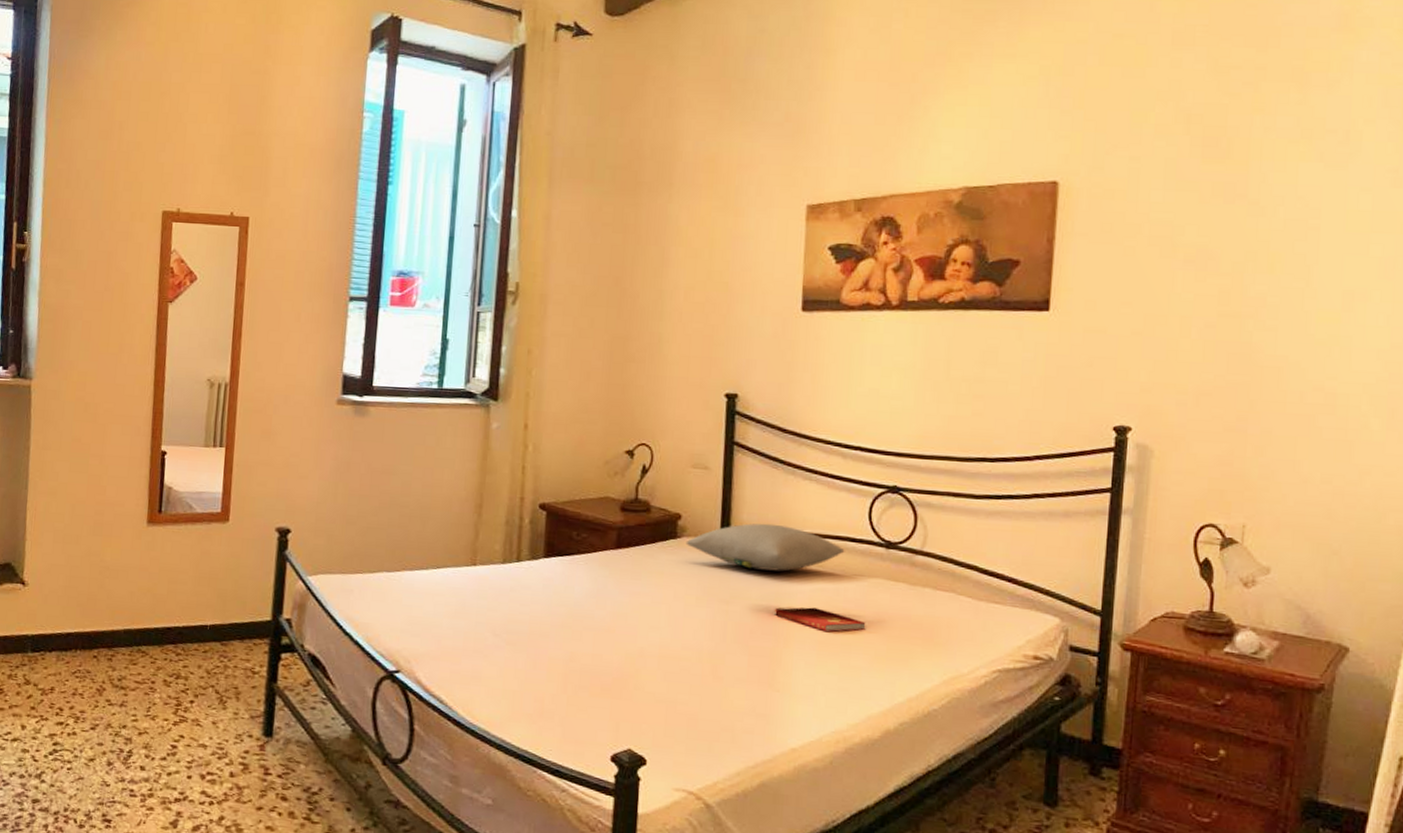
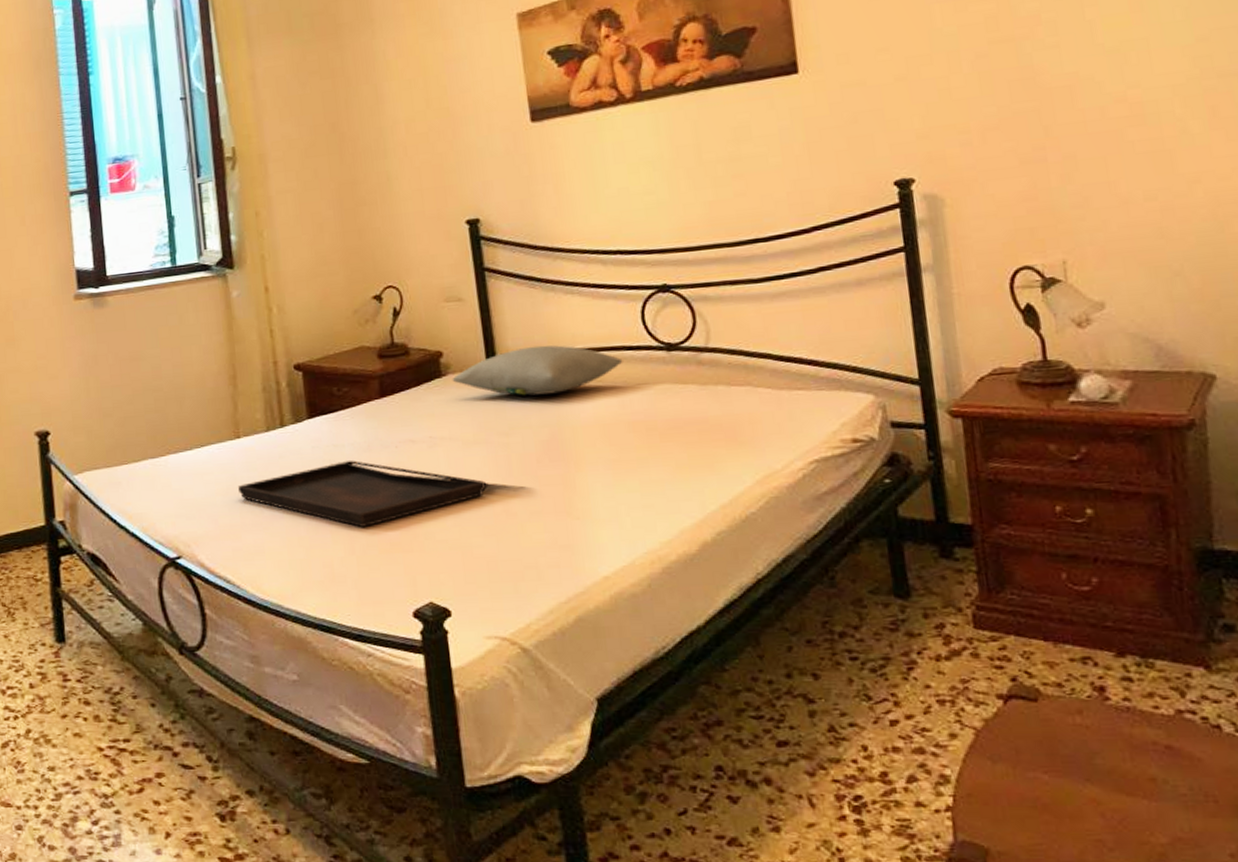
serving tray: none [466,603,699,669] -> present [238,459,486,527]
book: present [775,607,866,632] -> none [559,425,661,449]

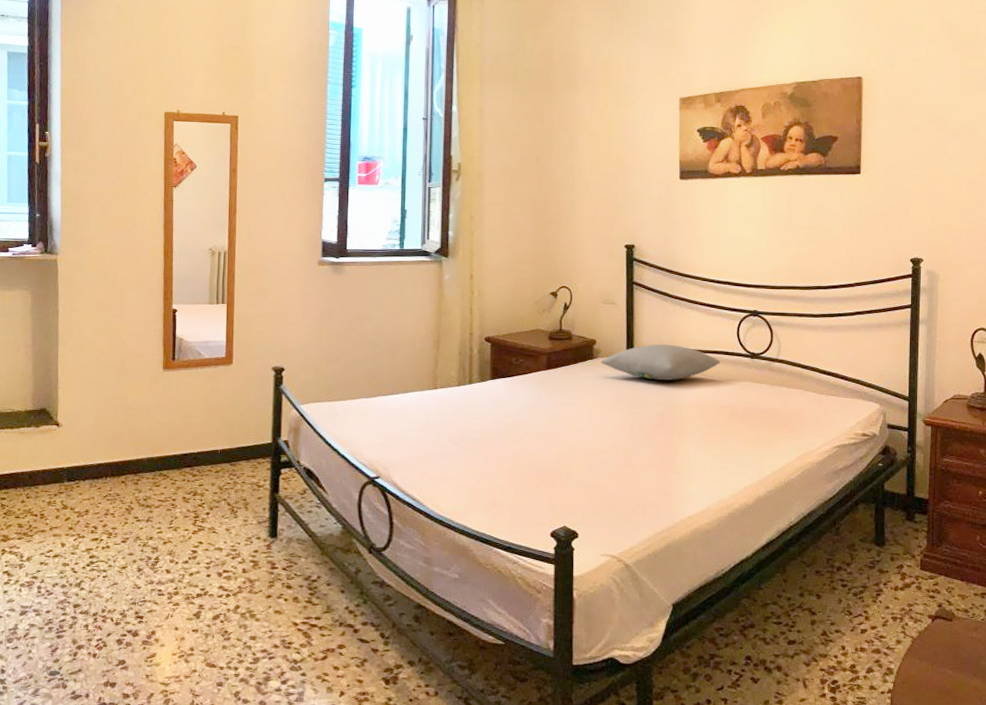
serving tray: present [238,459,486,527] -> none [431,414,615,466]

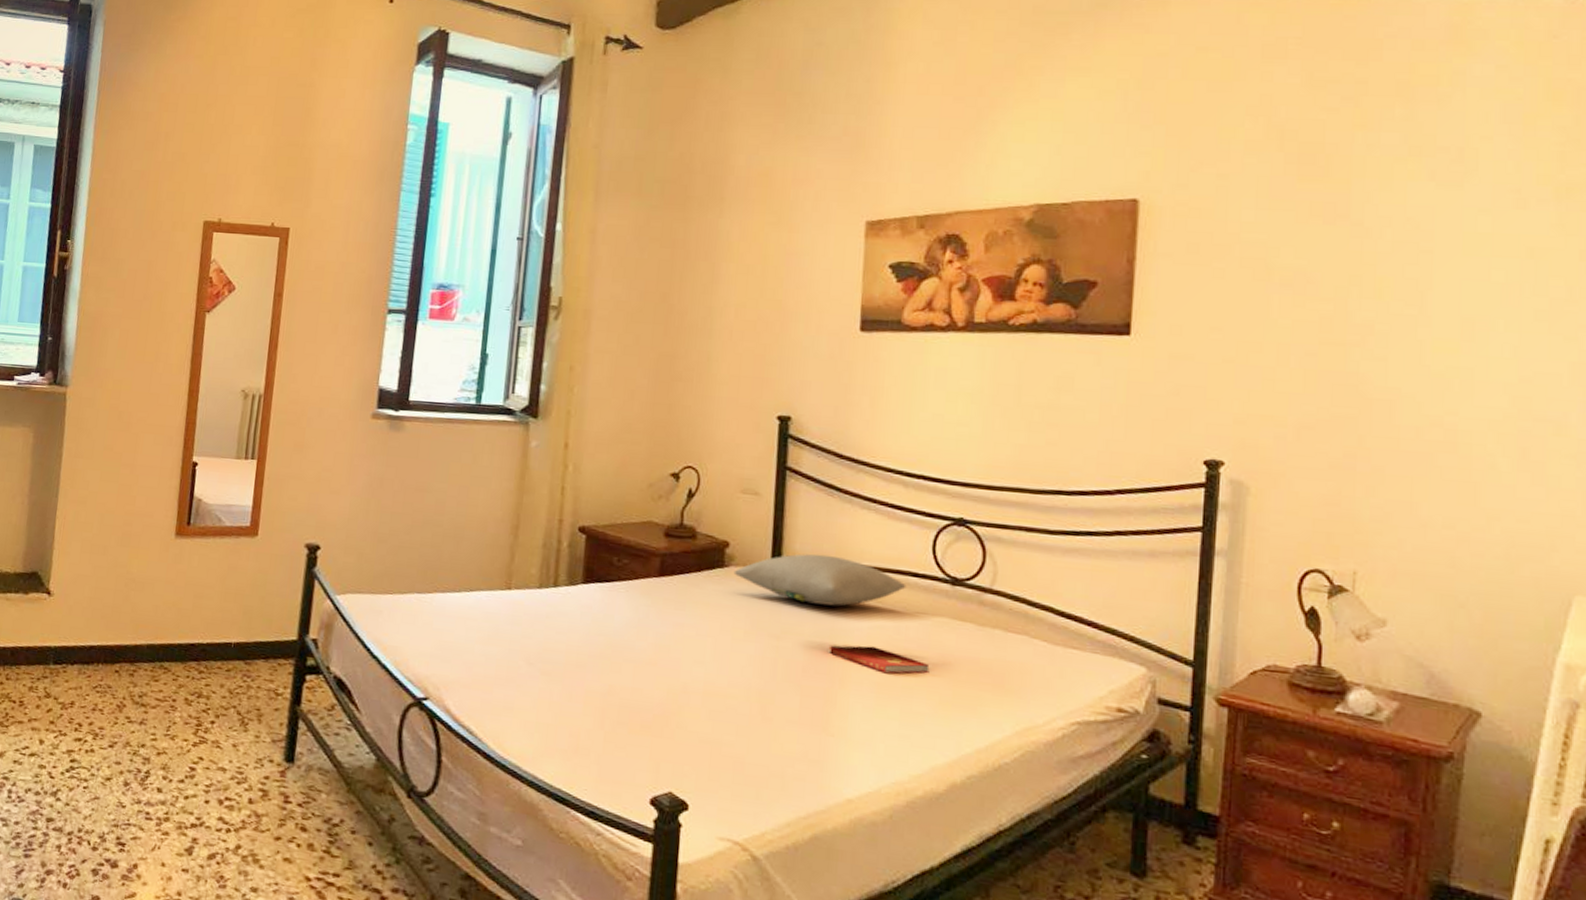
book: none [671,407,739,425] -> present [830,645,930,674]

